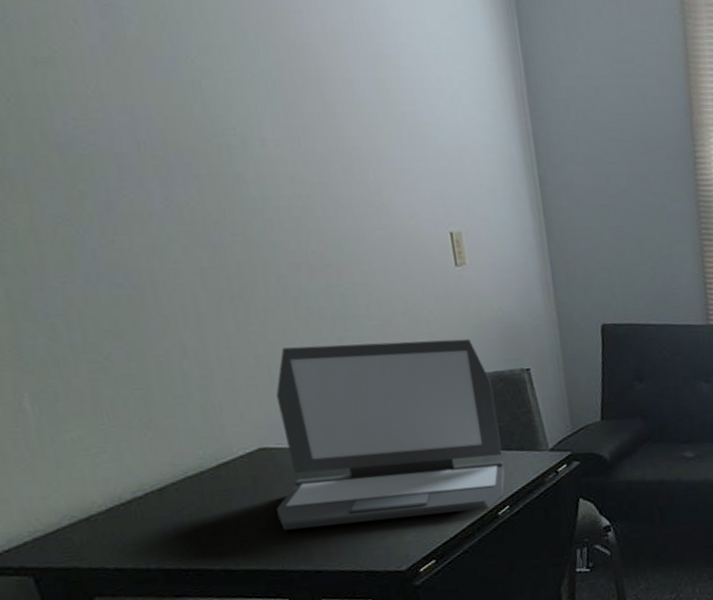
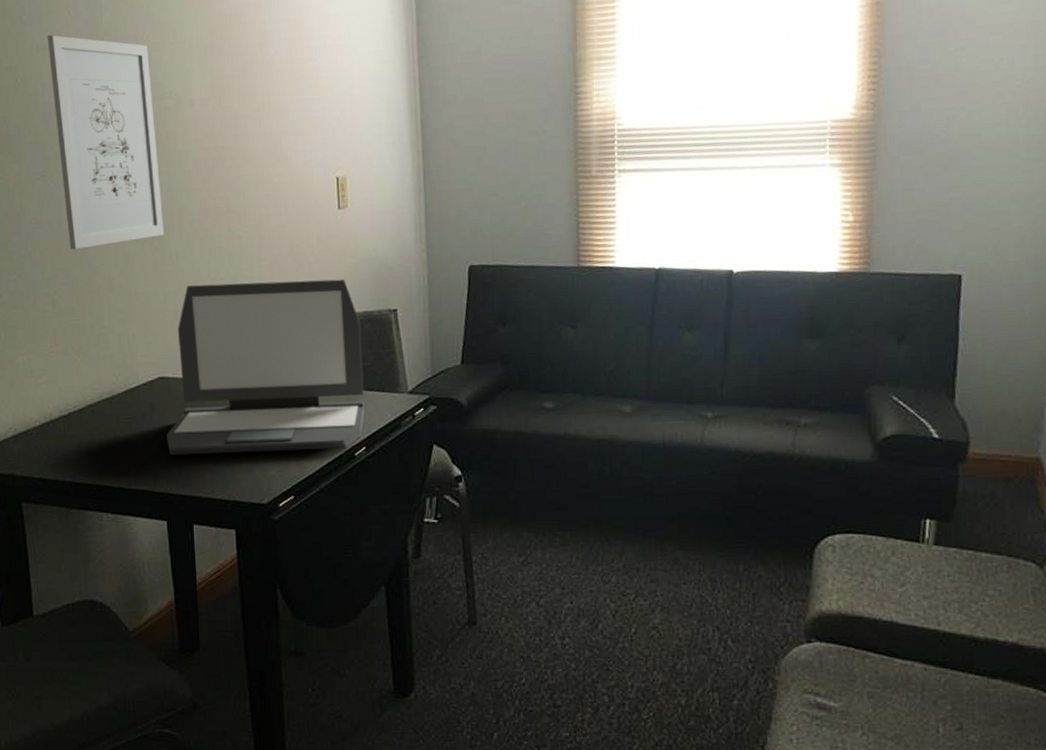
wall art: none [46,47,246,309] -> present [47,35,164,250]

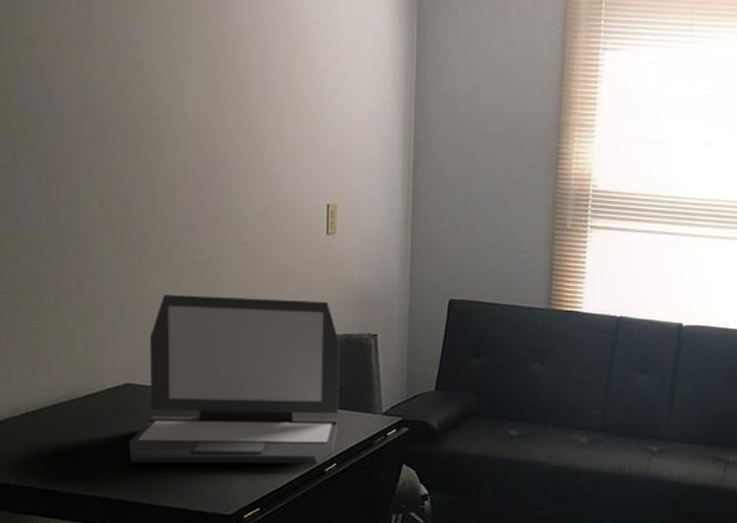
wall art: present [47,35,164,250] -> none [29,28,144,248]

